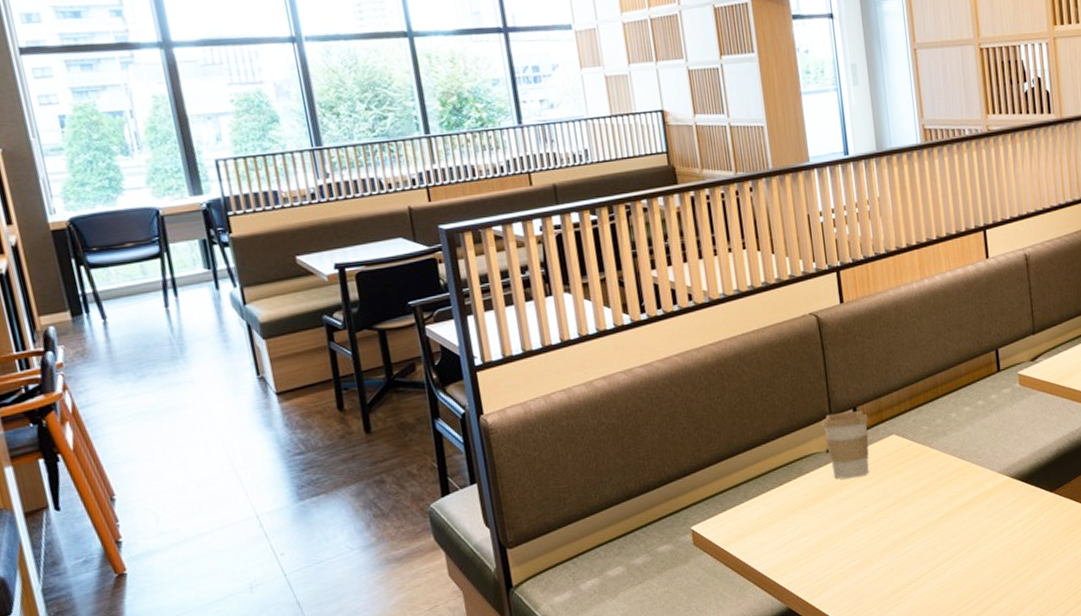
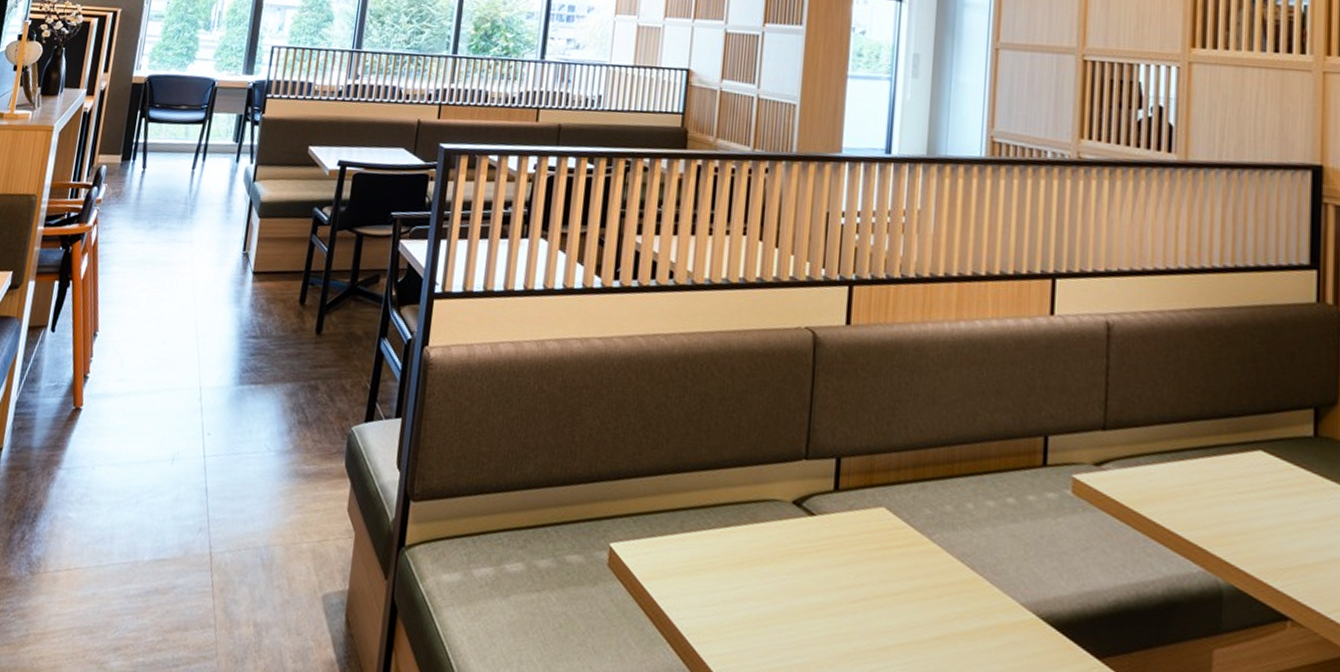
coffee cup: present [822,411,869,479] -> none [793,456,854,549]

